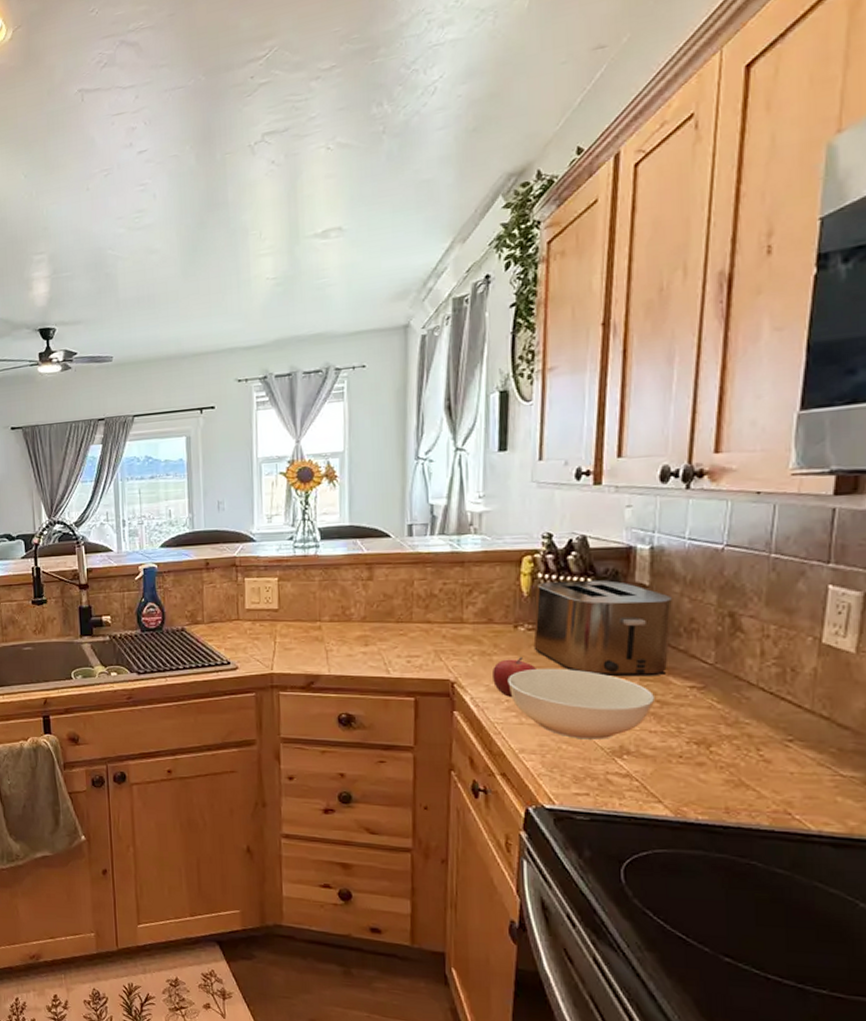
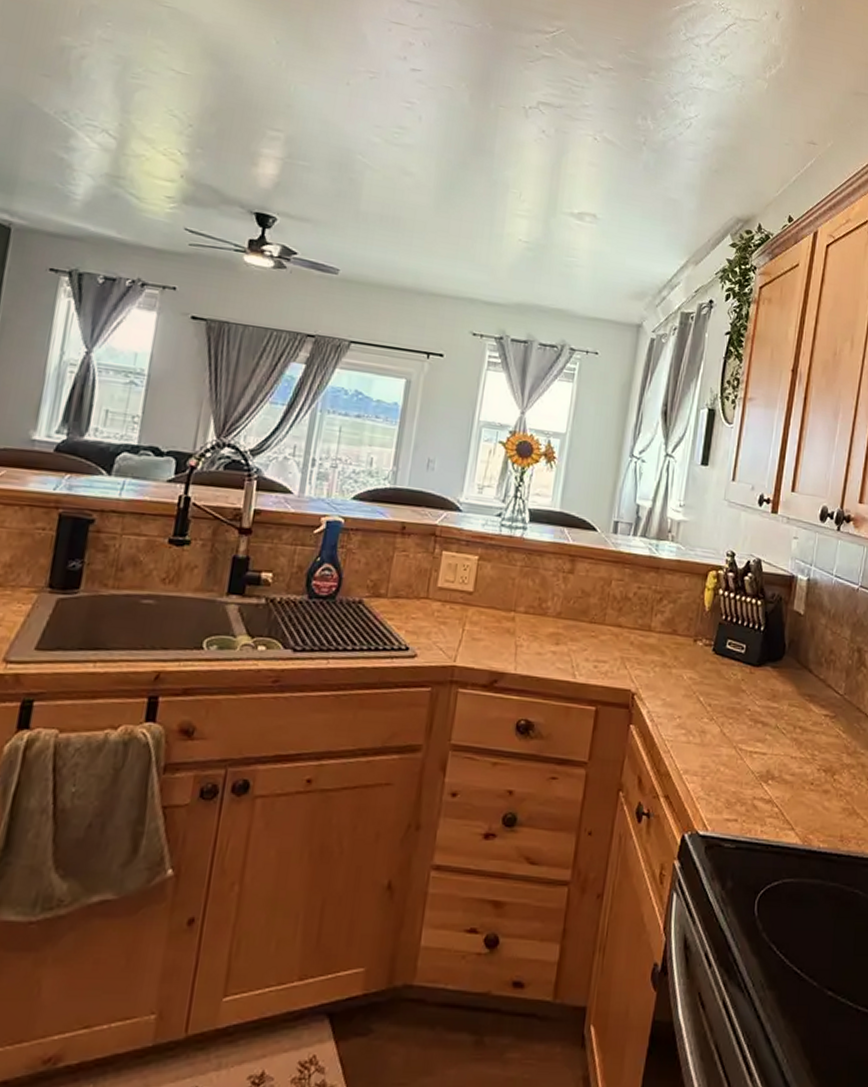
fruit: present [493,657,536,697] -> none [669,672,708,713]
bowl: present [507,668,656,740] -> none [682,685,799,763]
toaster: present [533,580,674,677] -> none [708,599,820,703]

